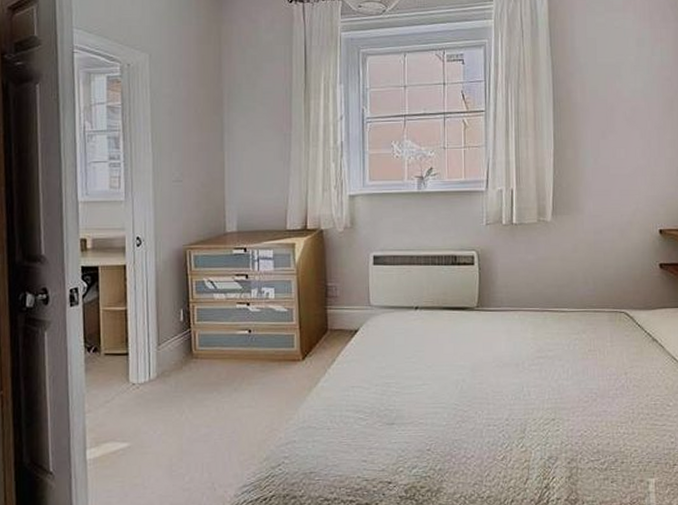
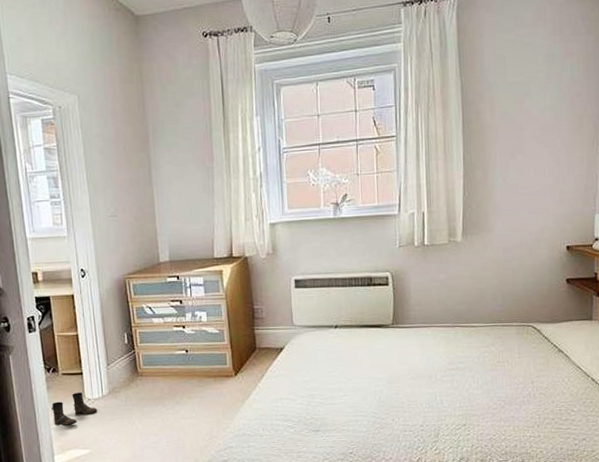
boots: none [88,375,142,415] -> present [51,391,98,427]

